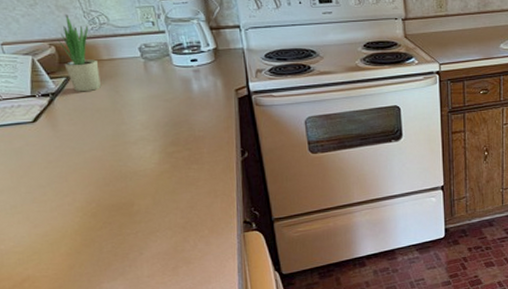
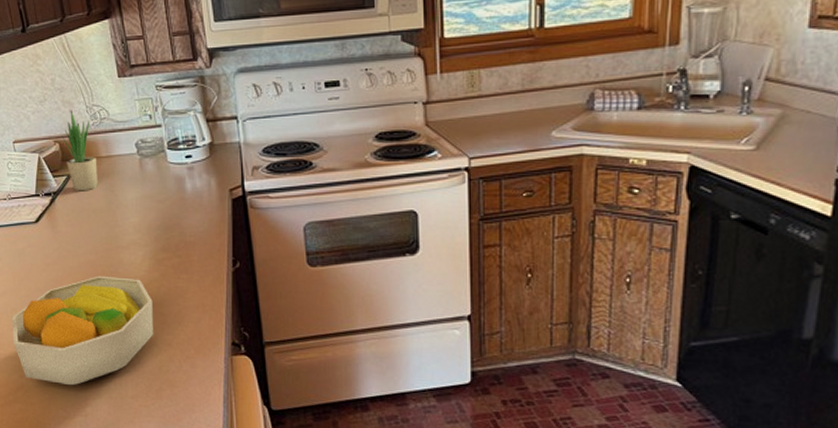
fruit bowl: none [12,169,167,273] -> present [12,275,153,386]

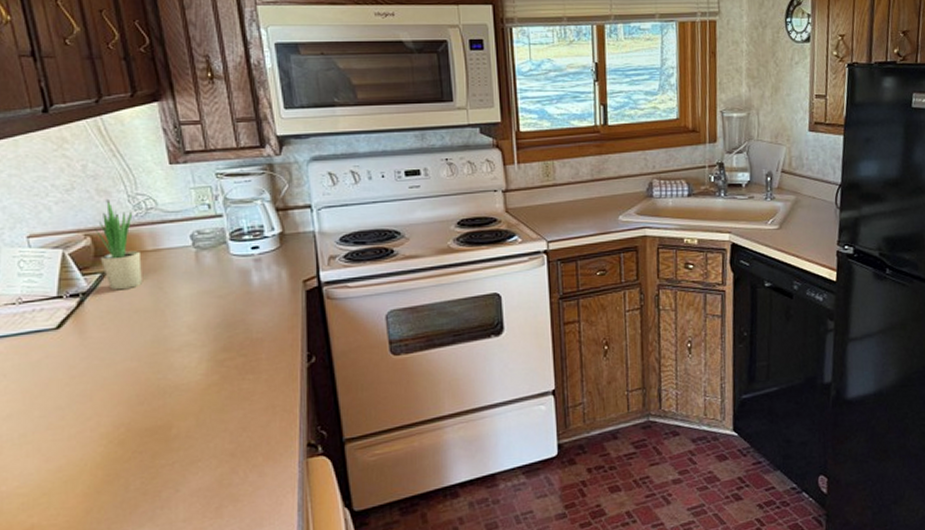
fruit bowl: present [12,275,153,386] -> none [20,384,212,518]

